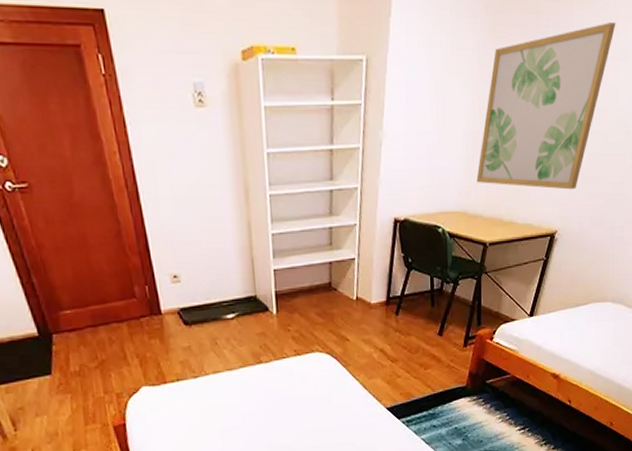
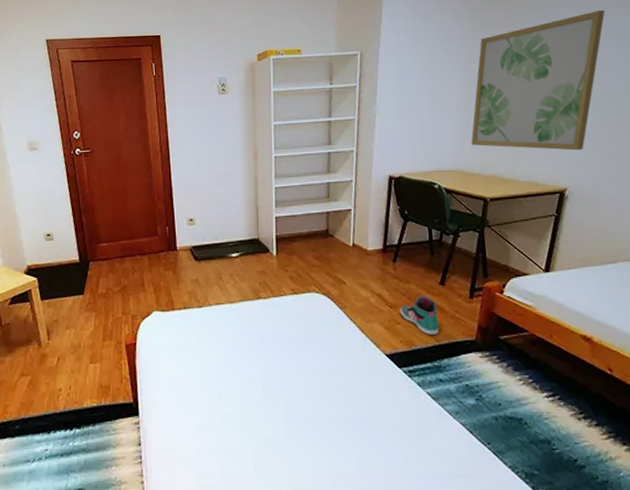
sneaker: none [401,347,436,386] -> present [400,295,439,336]

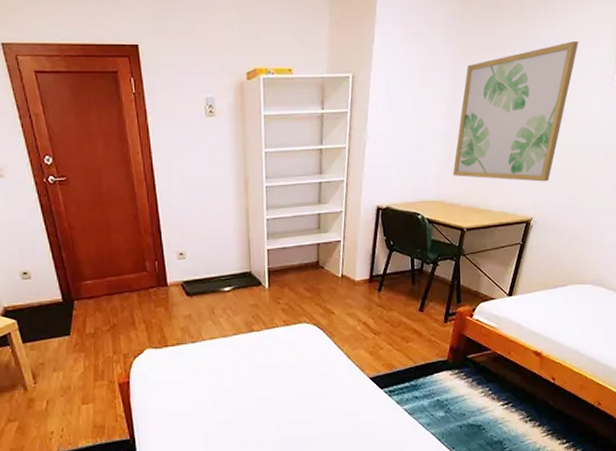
sneaker: present [400,295,439,336] -> none [383,322,417,358]

